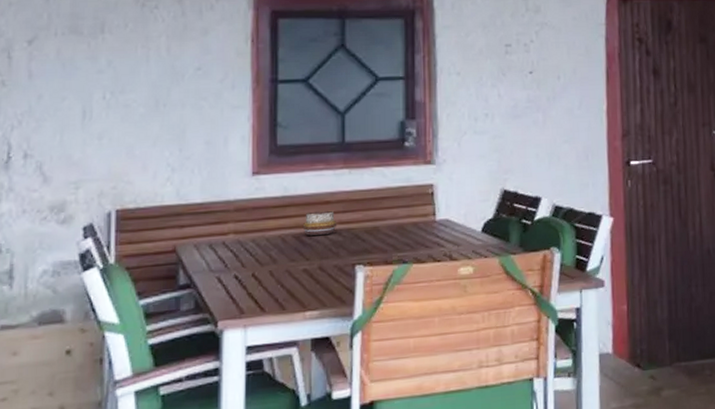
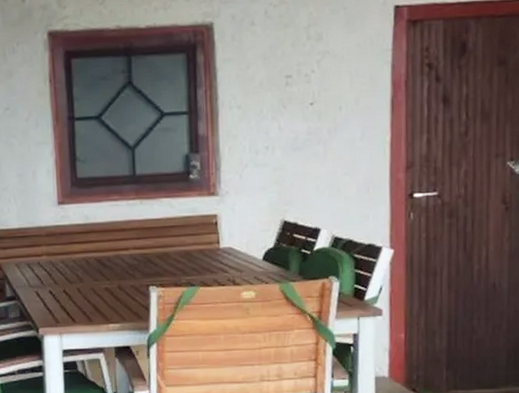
decorative bowl: present [302,210,337,236] -> none [102,237,132,260]

